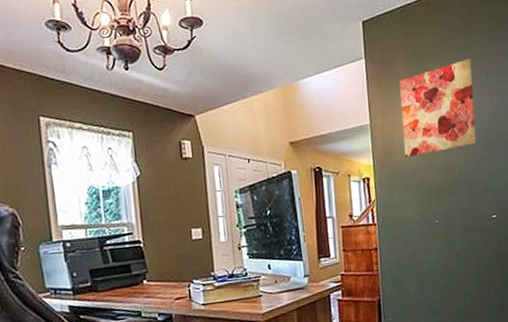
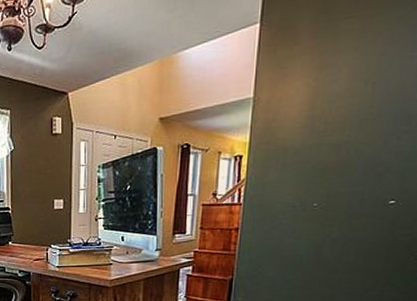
wall art: present [399,58,477,158] -> none [289,13,403,135]

